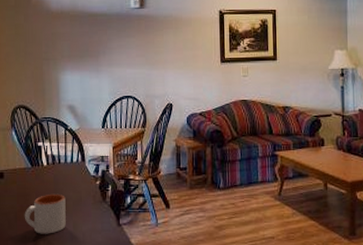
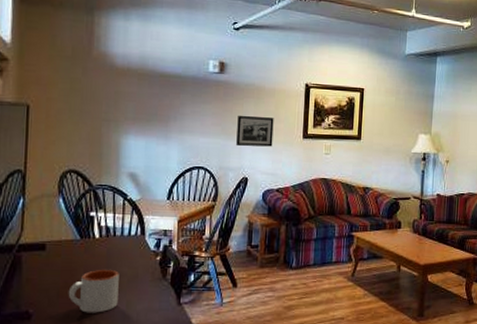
picture frame: none [159,45,193,75] -> present [236,115,274,147]

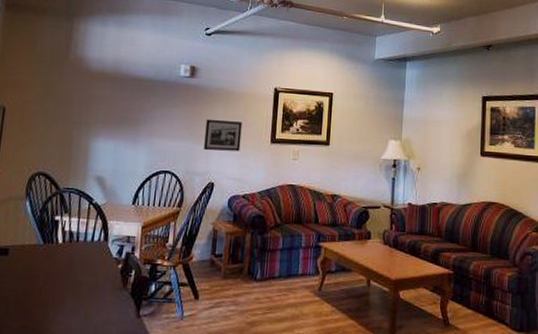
mug: present [68,269,119,313] -> none [26,276,80,324]

